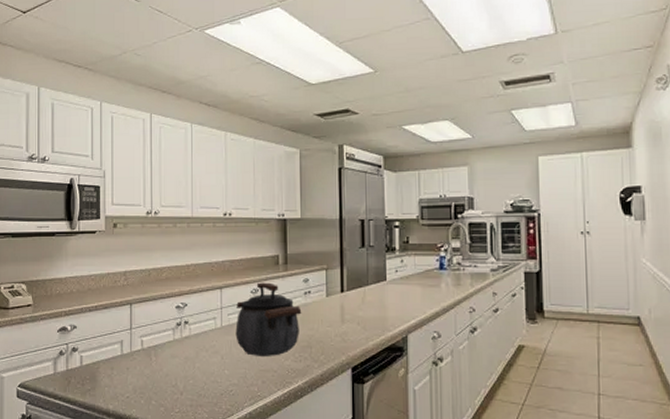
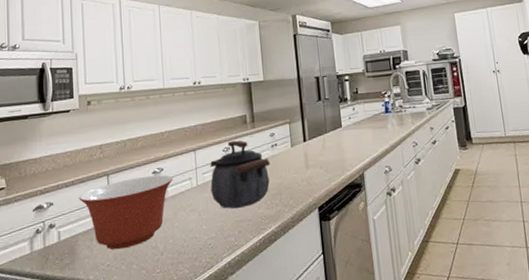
mixing bowl: none [101,311,196,383] -> present [79,175,173,250]

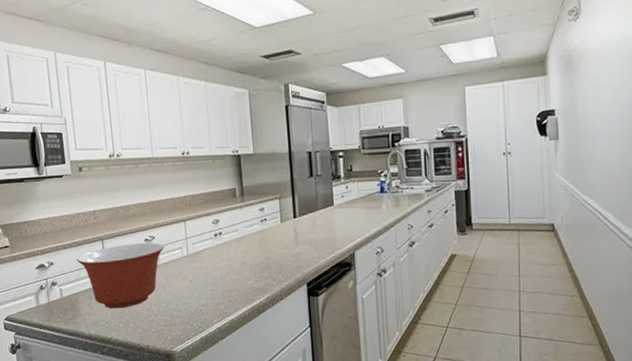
kettle: present [210,140,270,209] -> none [200,213,260,280]

